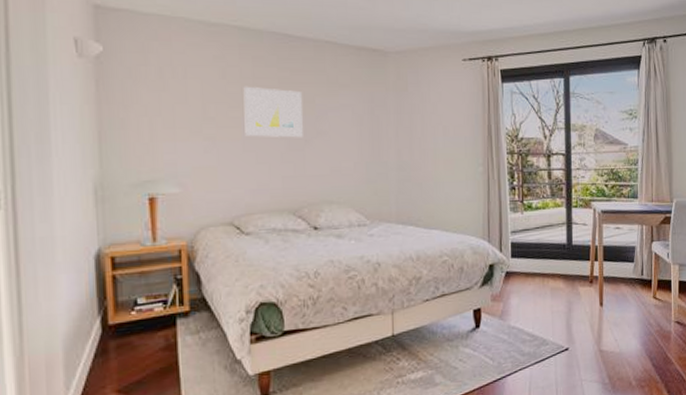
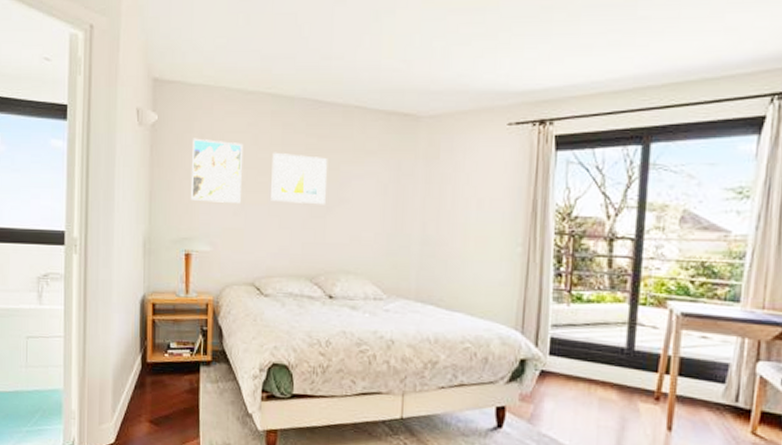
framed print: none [149,71,211,140] -> present [190,138,244,203]

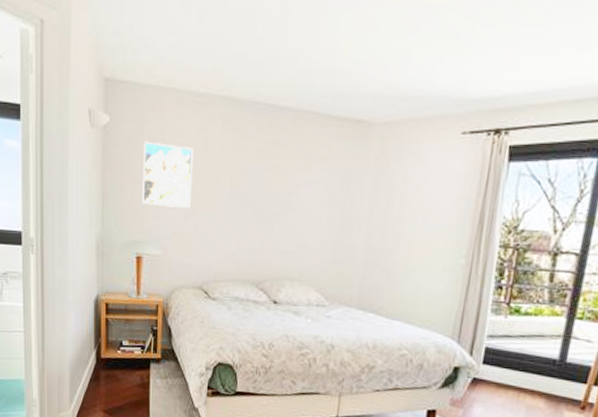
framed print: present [271,152,328,205] -> none [220,157,278,212]

